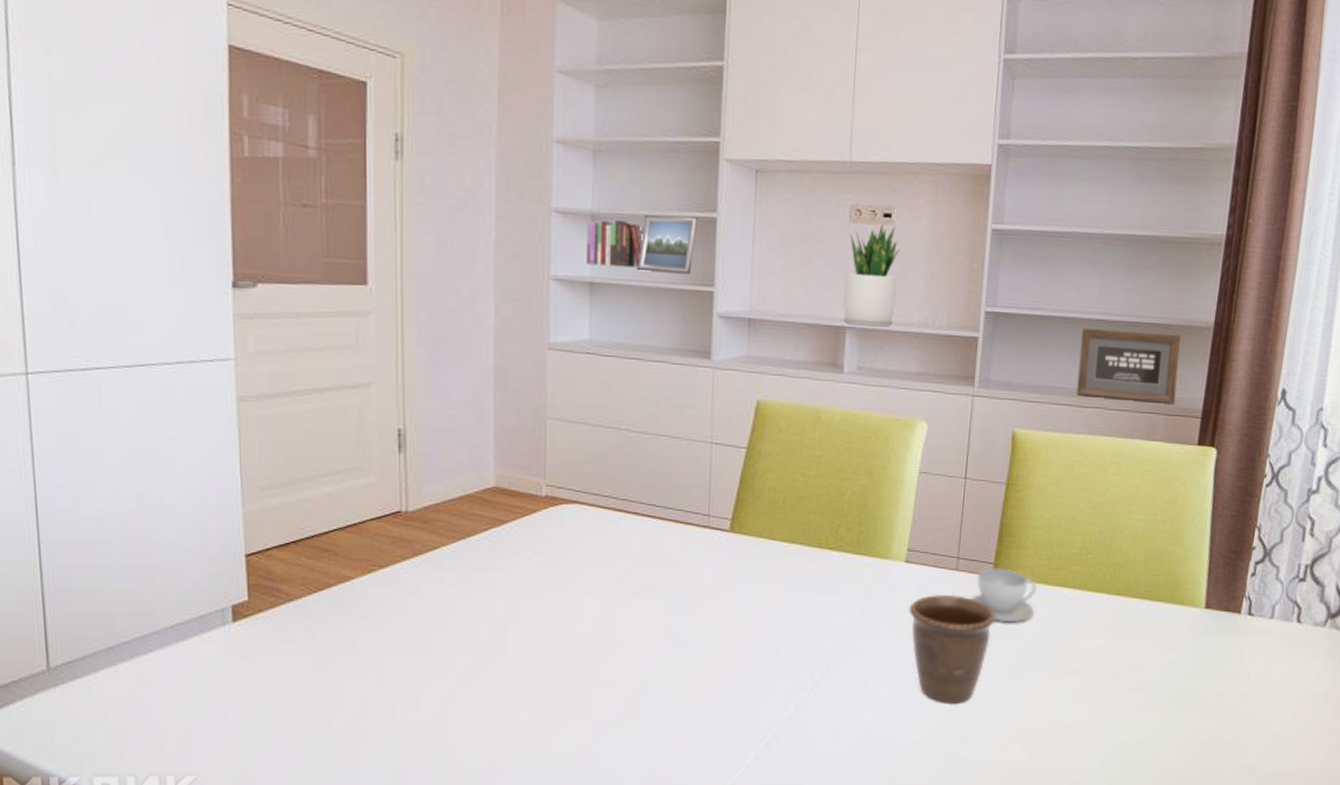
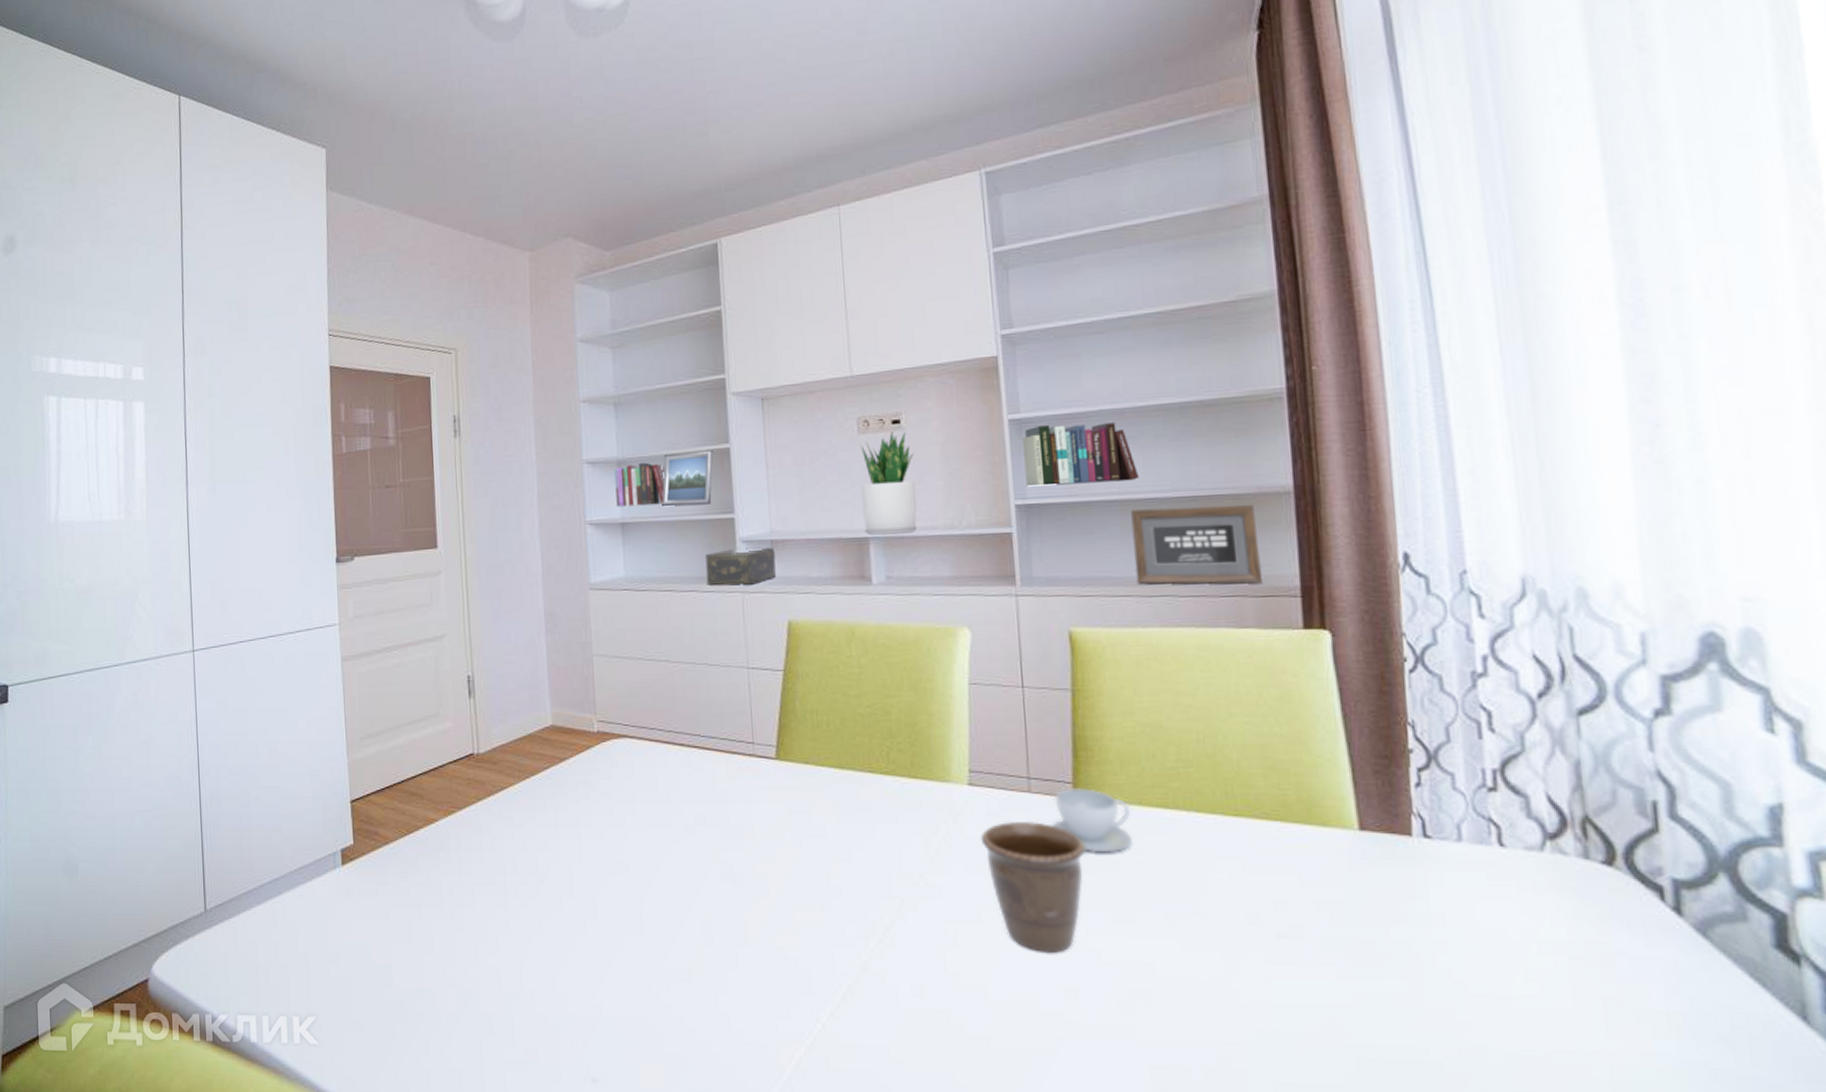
decorative box: none [678,323,751,361] -> present [705,548,776,586]
books: none [997,239,1095,302] -> present [1023,422,1138,487]

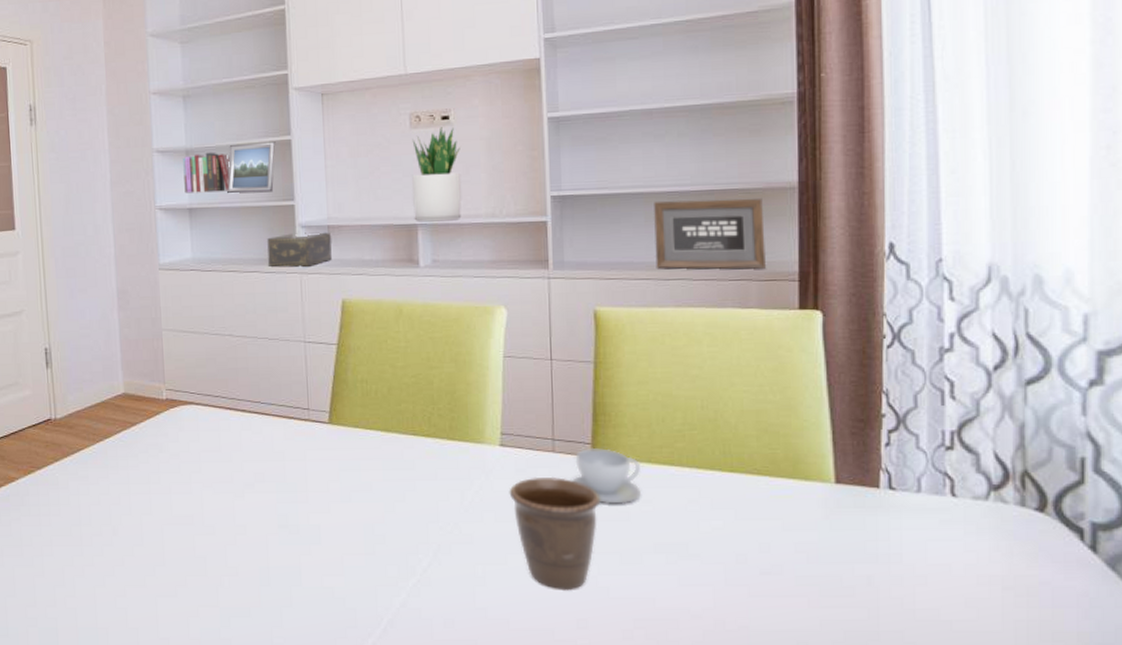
books: present [1023,422,1138,487] -> none [560,122,662,180]

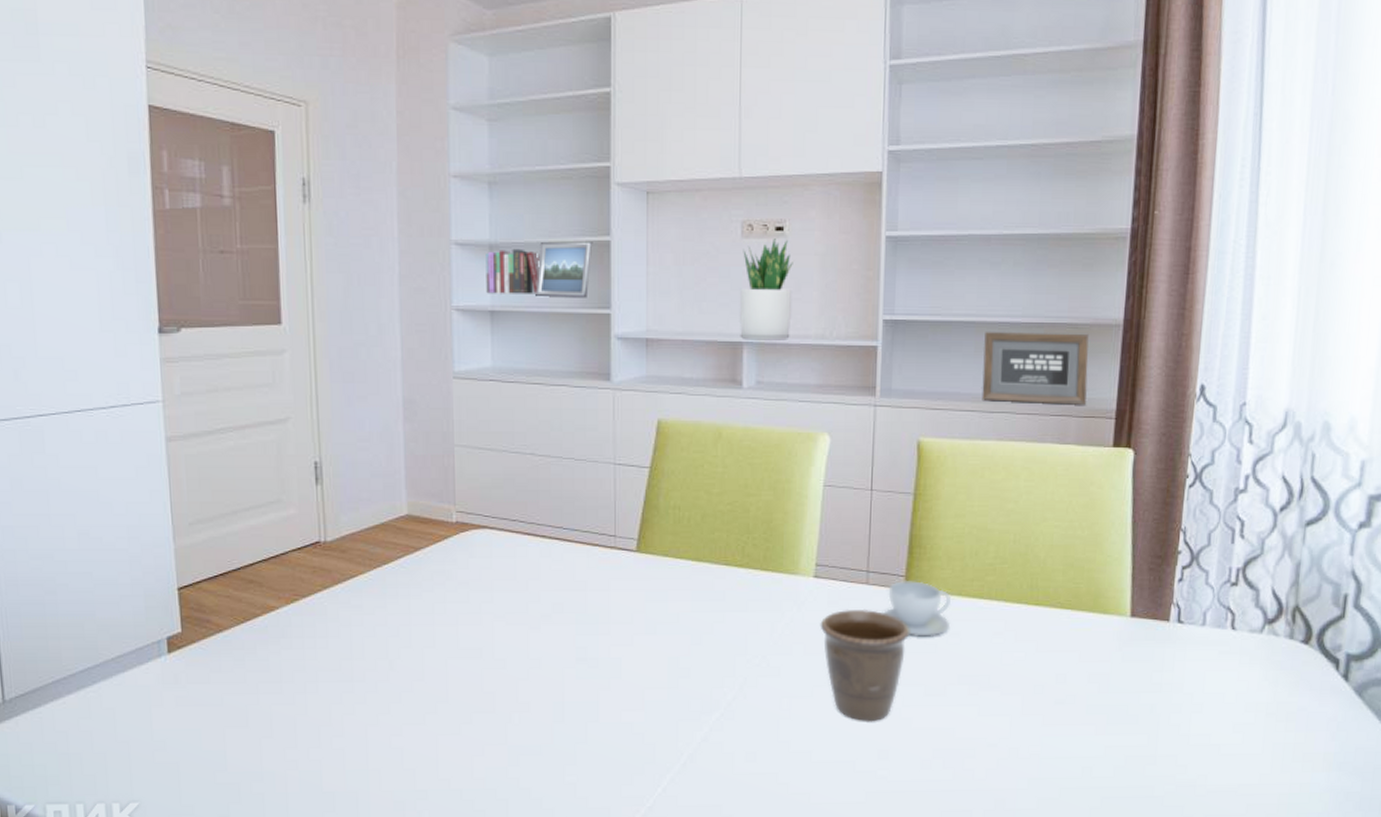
decorative box: present [267,232,332,267] -> none [578,345,649,382]

